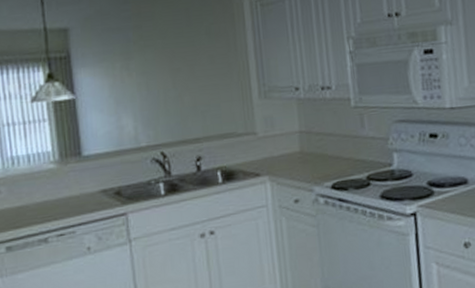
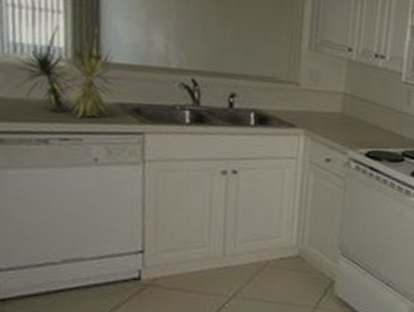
plant: none [13,125,104,212] -> present [14,24,123,118]

